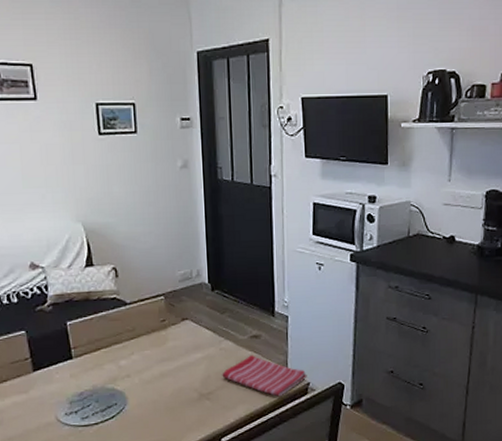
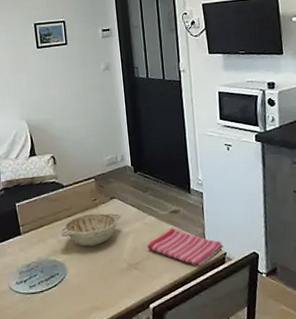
decorative bowl: none [120,335,195,374] -> present [60,213,122,247]

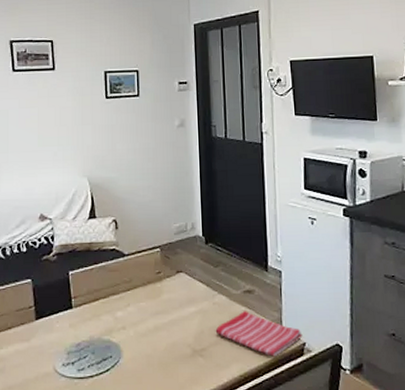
decorative bowl: present [60,213,122,247] -> none [117,288,189,327]

